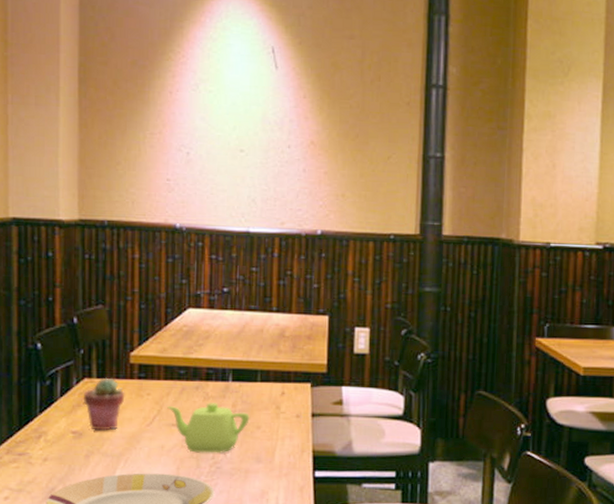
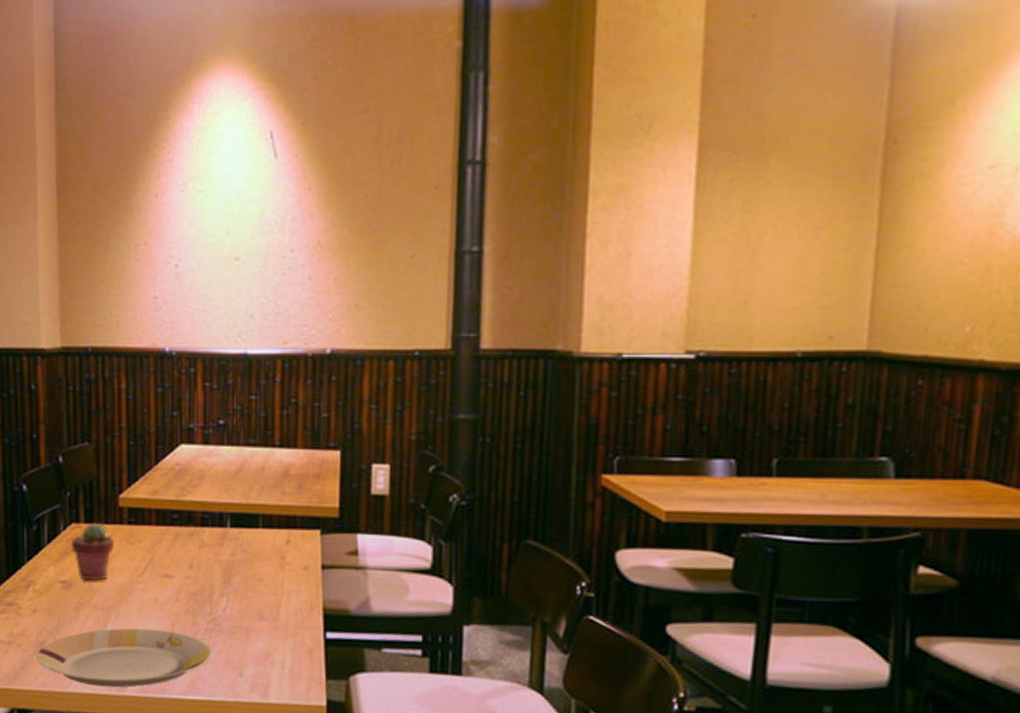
teapot: present [167,403,250,454] -> none [160,551,251,609]

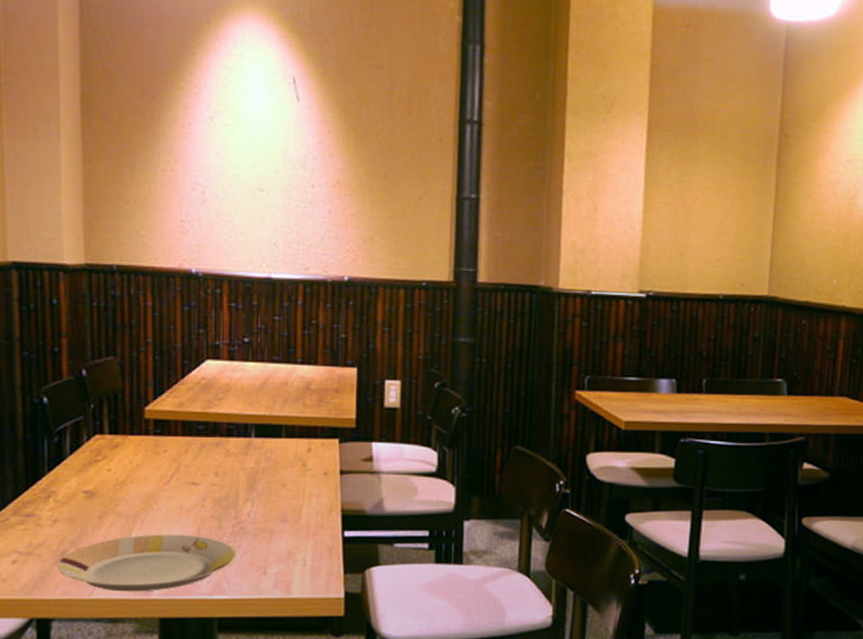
potted succulent: present [72,522,115,581] -> none [96,434,140,490]

